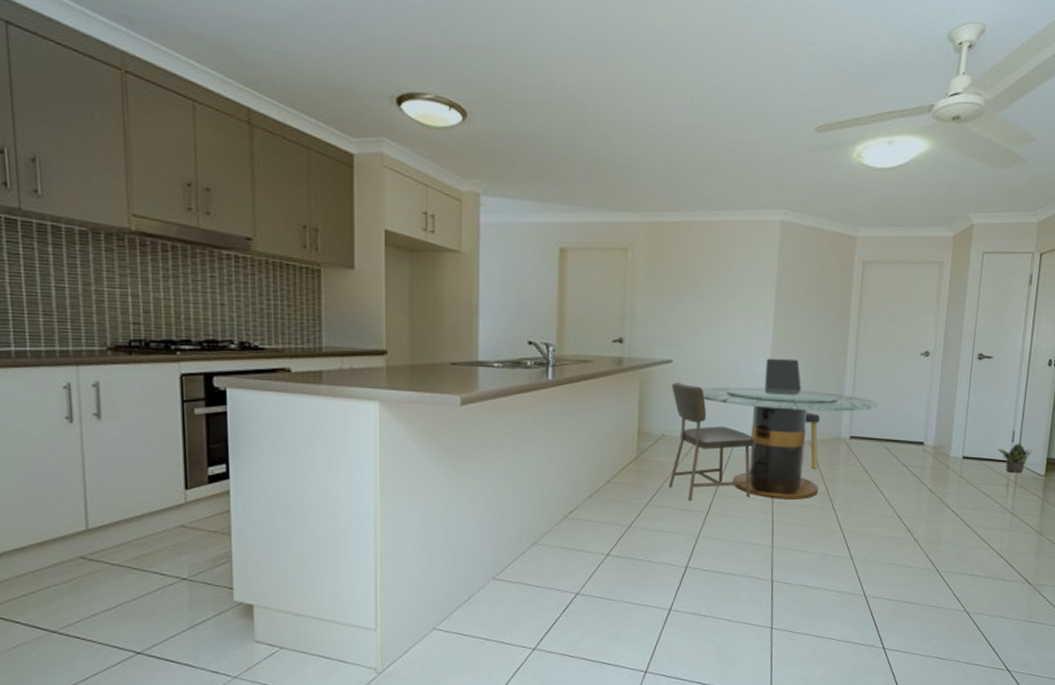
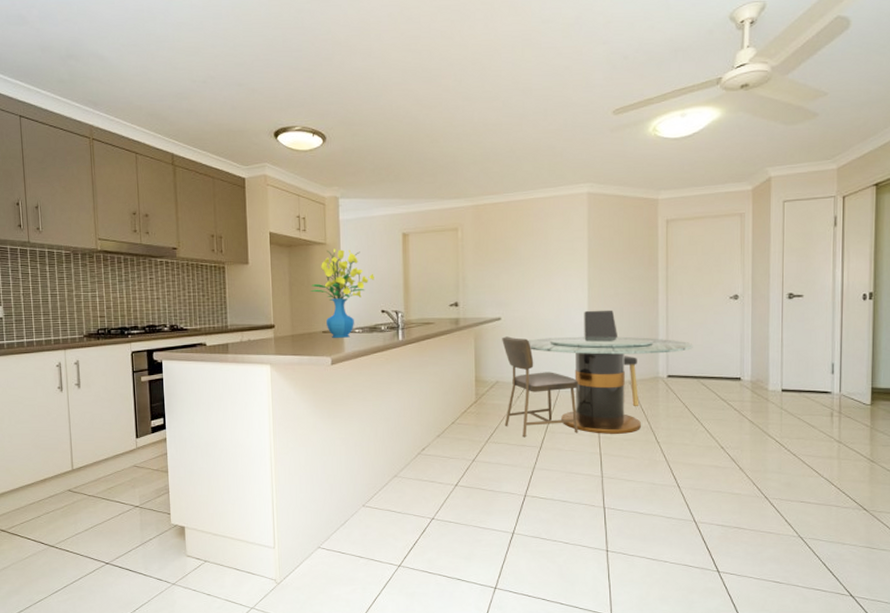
bouquet: none [437,259,521,373] -> present [310,248,374,338]
potted plant: present [997,443,1033,474] -> none [817,374,855,404]

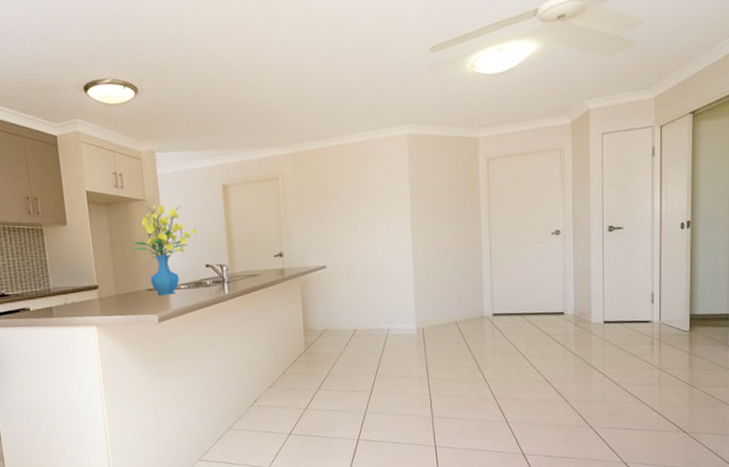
dining chair: present [502,336,578,438] -> none [328,284,408,383]
dining table: present [529,336,693,434] -> none [355,277,517,375]
dining chair: present [584,310,638,406] -> none [408,252,465,346]

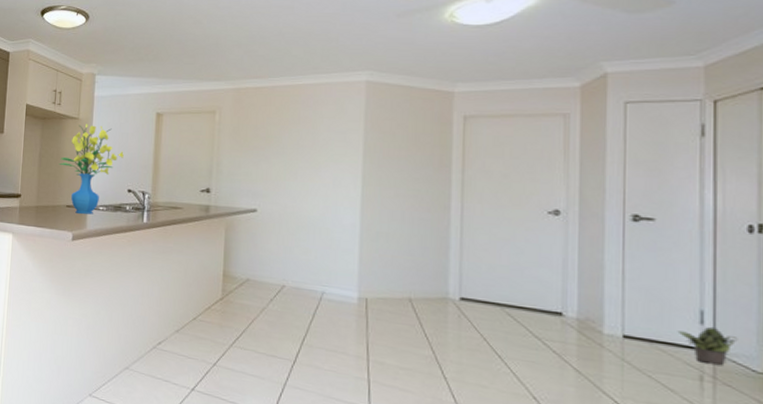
potted plant: none [638,303,674,332] -> present [677,326,738,366]

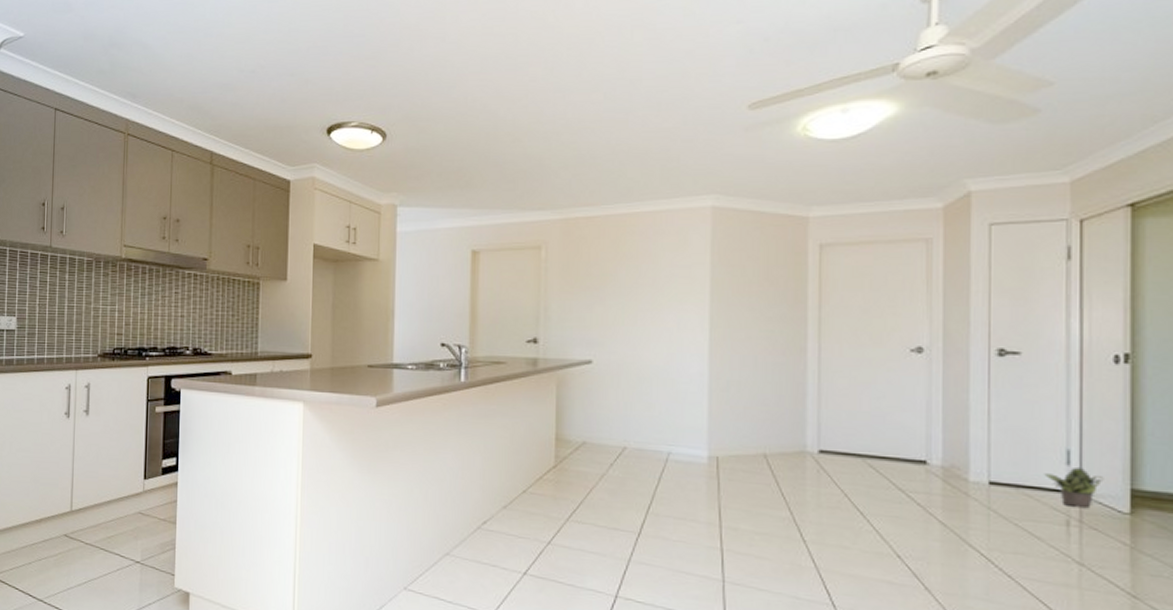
bouquet: present [58,124,124,215] -> none [356,266,435,375]

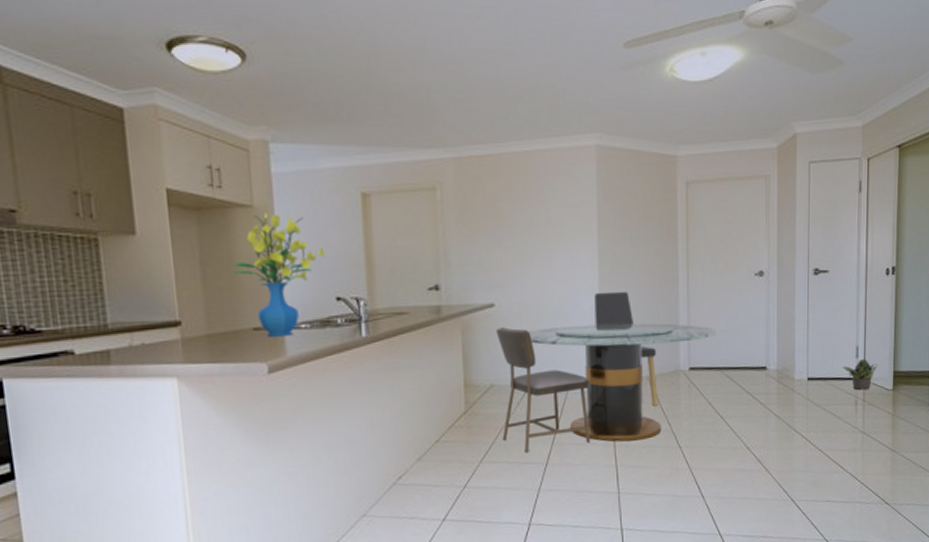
bouquet: none [356,266,435,375] -> present [232,213,325,337]
dining chair: none [592,385,693,519] -> present [496,327,591,453]
dining table: none [628,389,856,525] -> present [529,323,717,442]
dining chair: none [703,357,777,489] -> present [594,291,658,406]

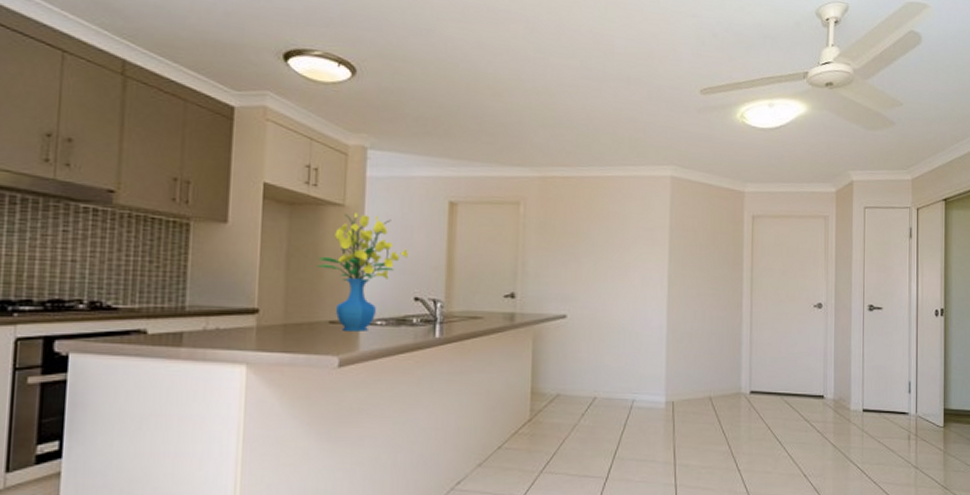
dining chair: present [496,327,591,453] -> none [564,338,653,466]
dining table: present [529,323,717,442] -> none [598,342,777,461]
dining chair: present [594,291,658,406] -> none [662,311,719,427]
potted plant: present [842,358,878,391] -> none [895,394,929,426]

